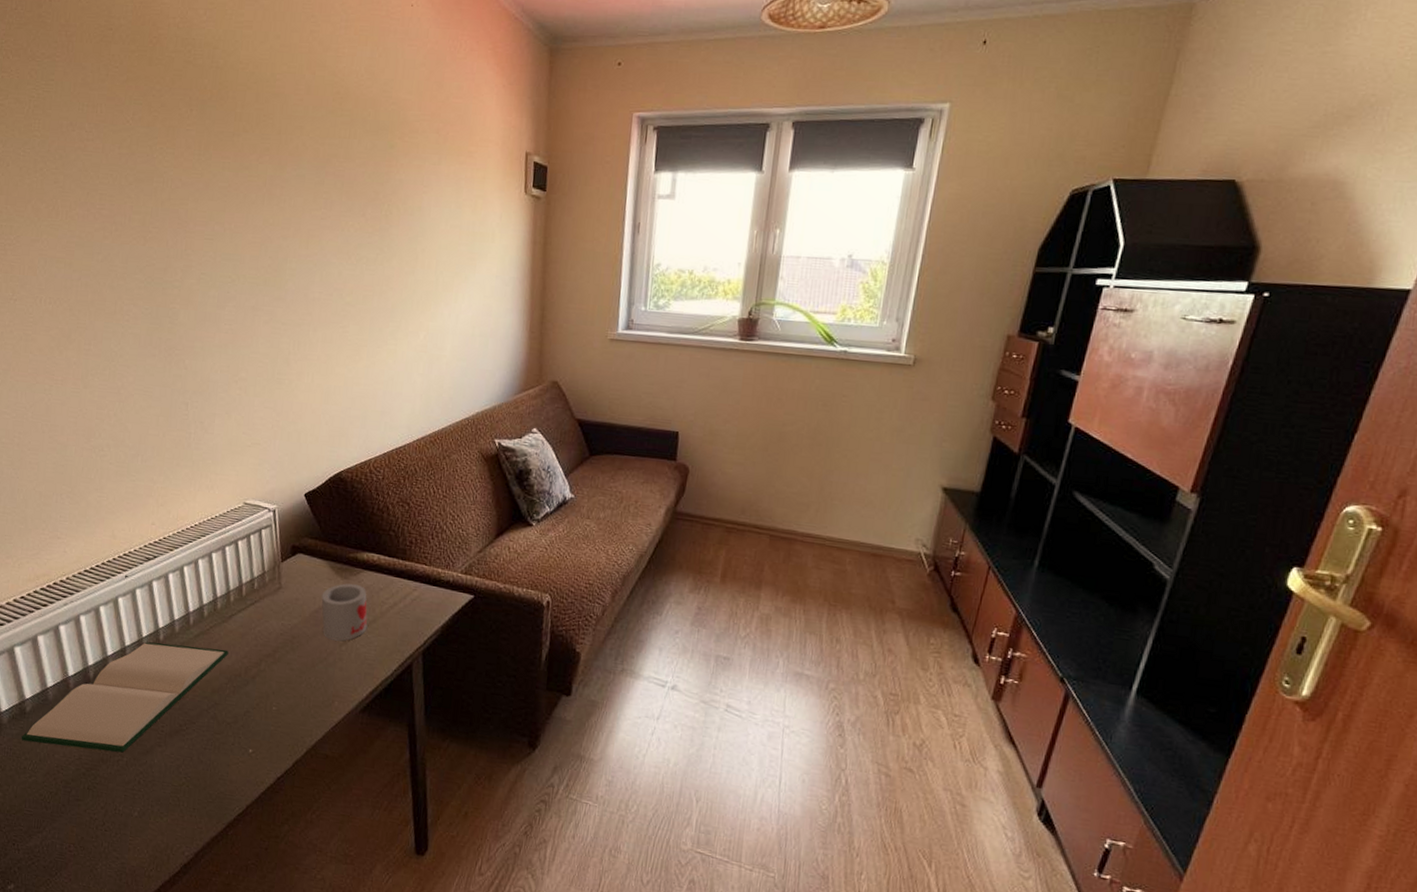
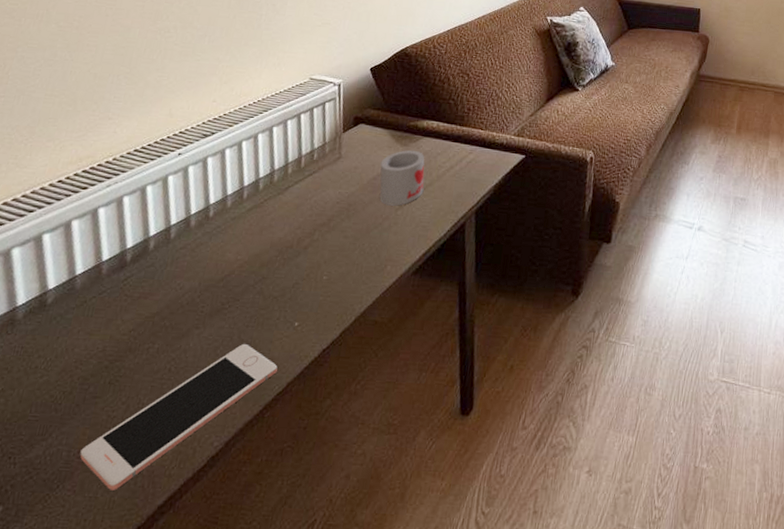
hardback book: present [21,641,229,753] -> none [36,219,282,340]
cell phone: none [71,764,236,883] -> present [80,343,278,491]

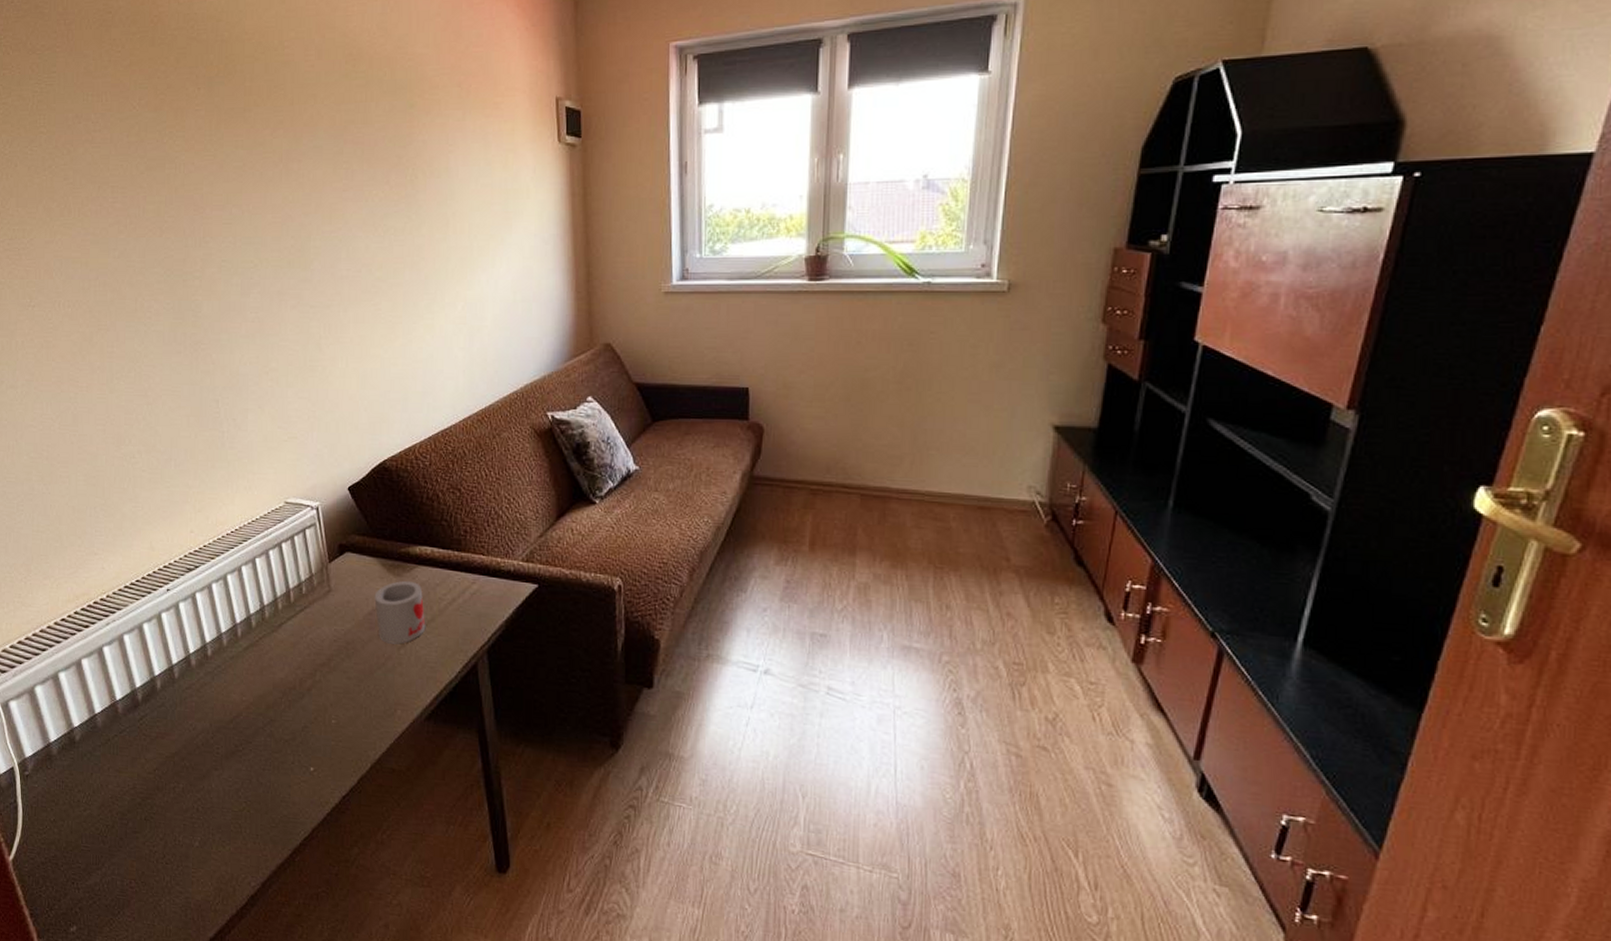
cell phone: present [80,343,278,491] -> none [132,786,300,920]

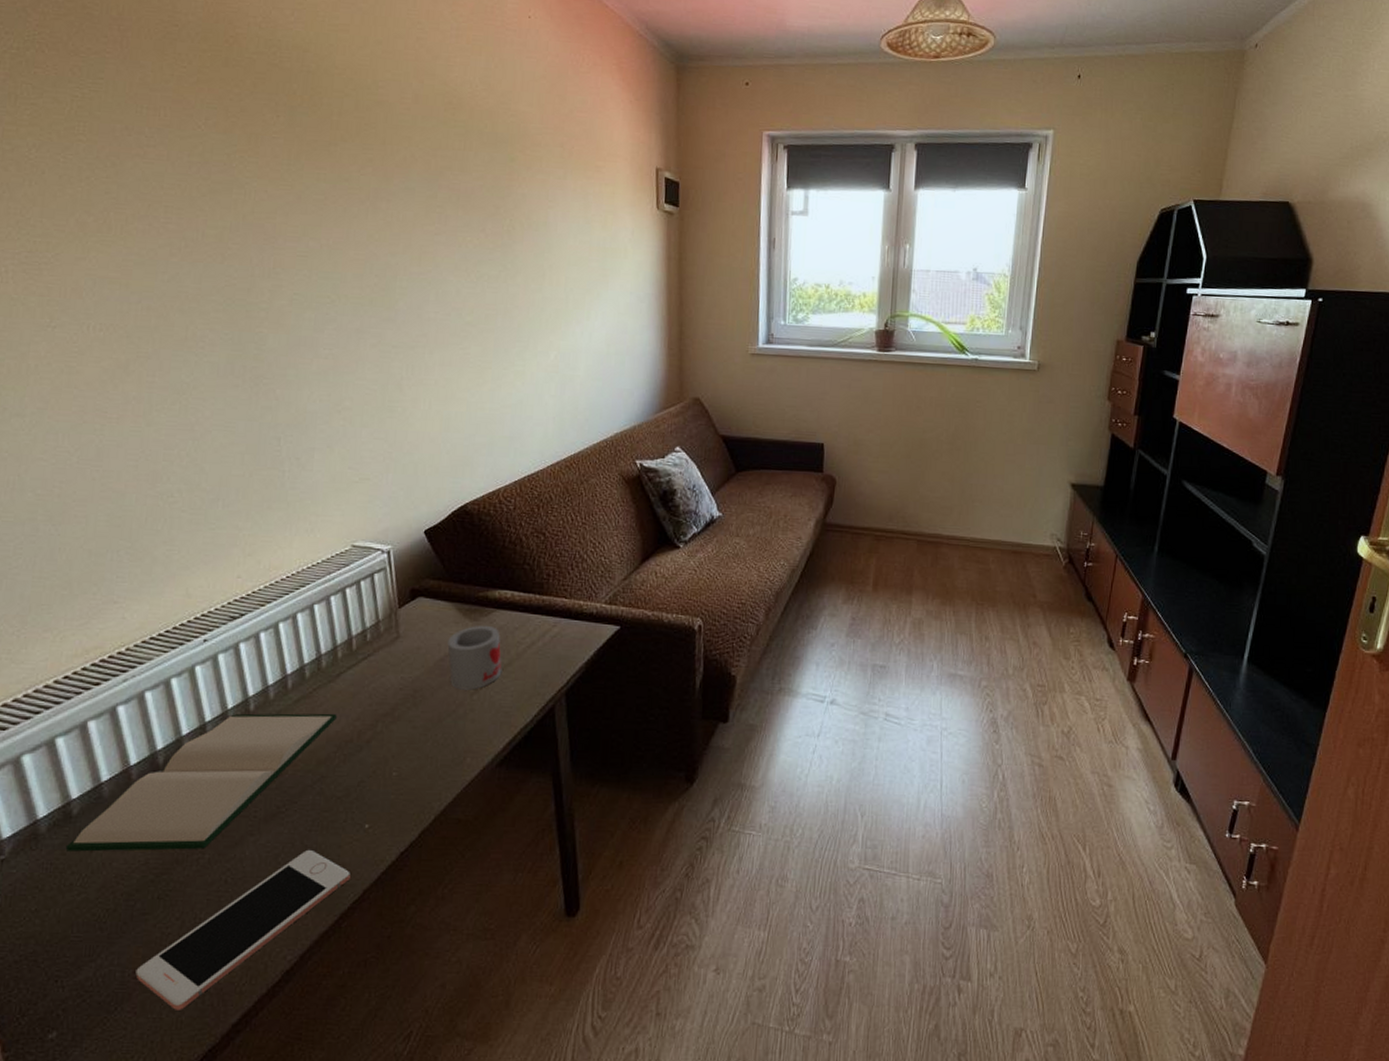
hardback book: none [72,658,281,779] -> present [65,713,337,852]
cell phone: none [132,786,300,920] -> present [135,849,350,1010]

